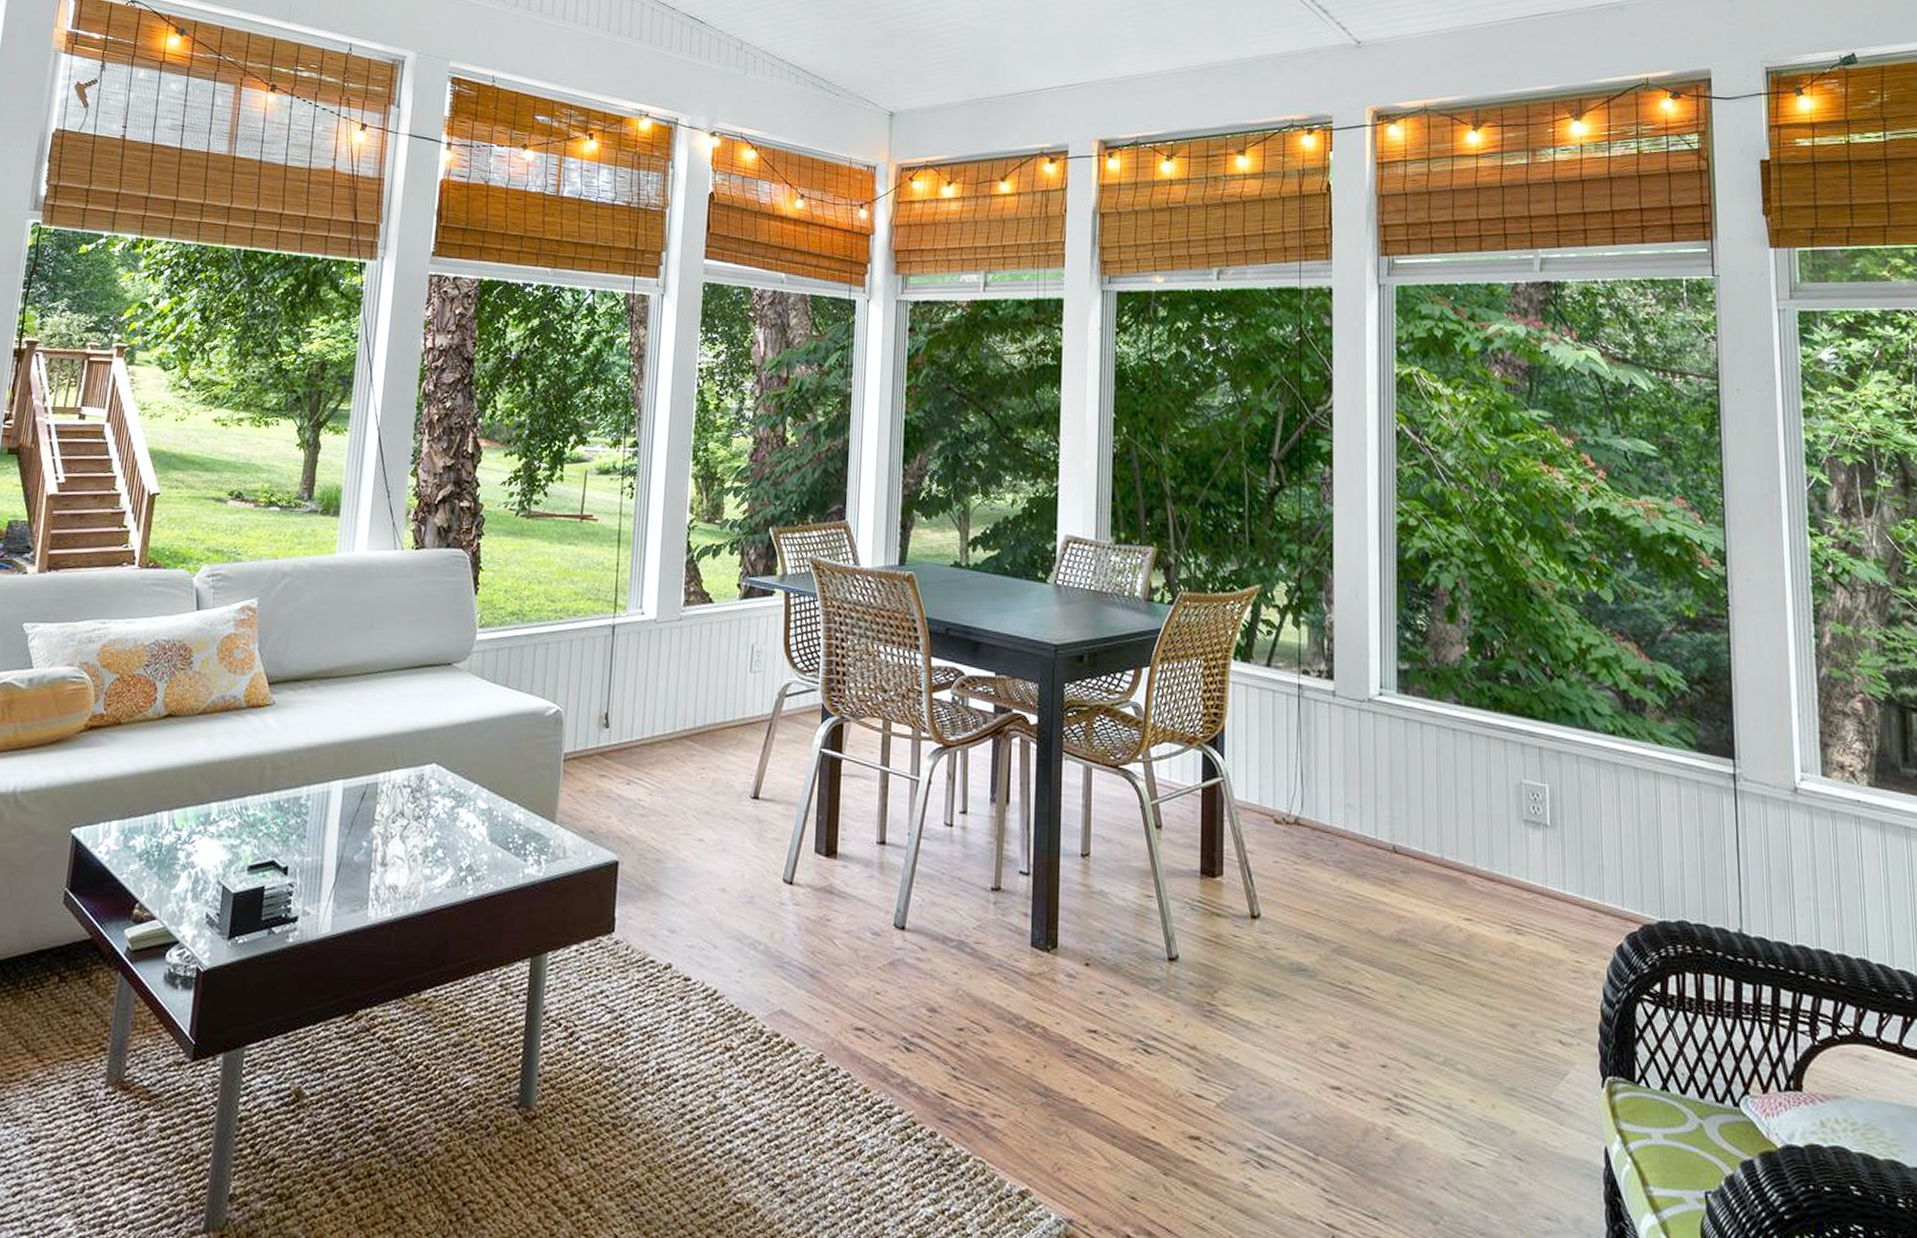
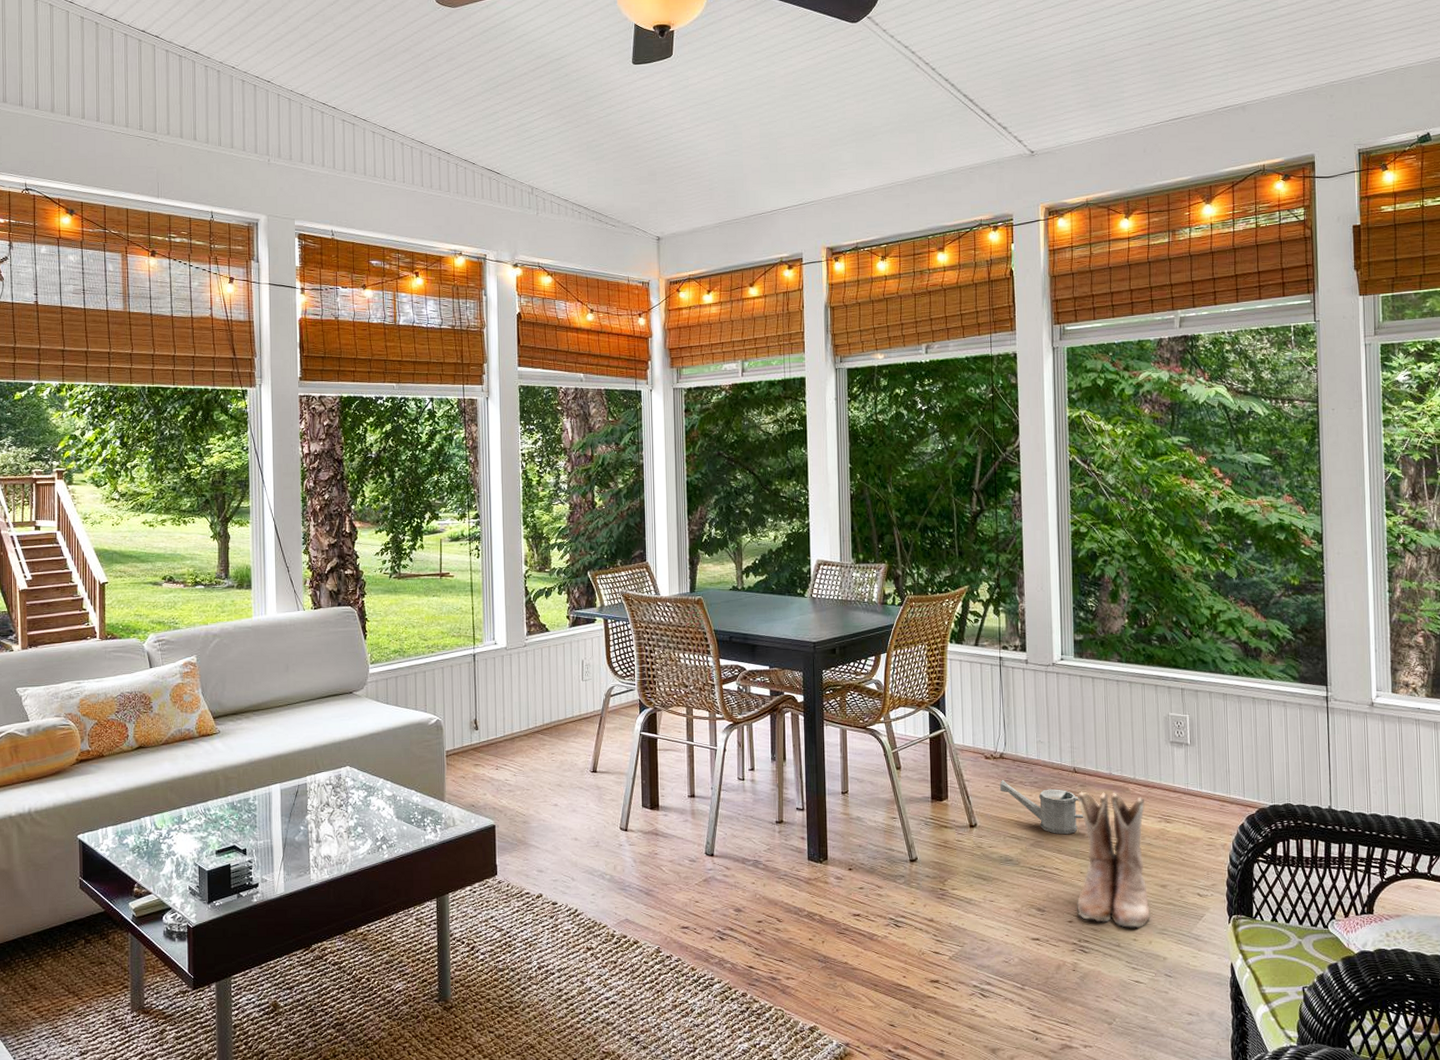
watering can: none [1292,855,1406,940] -> present [999,780,1084,835]
boots: none [1392,880,1494,1085] -> present [1076,791,1151,929]

